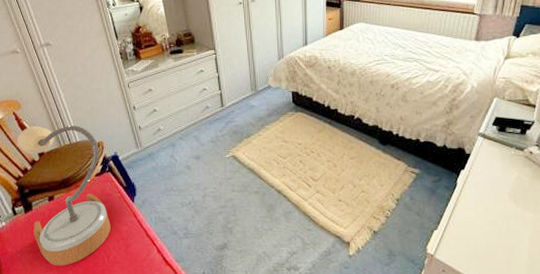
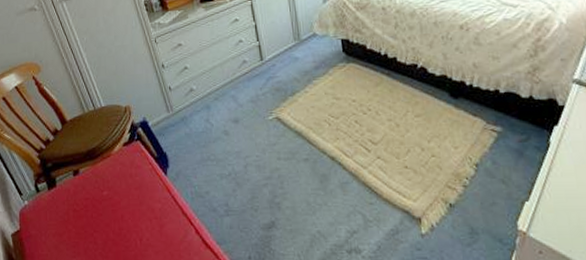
table lamp: present [17,125,111,266] -> none [38,88,142,251]

